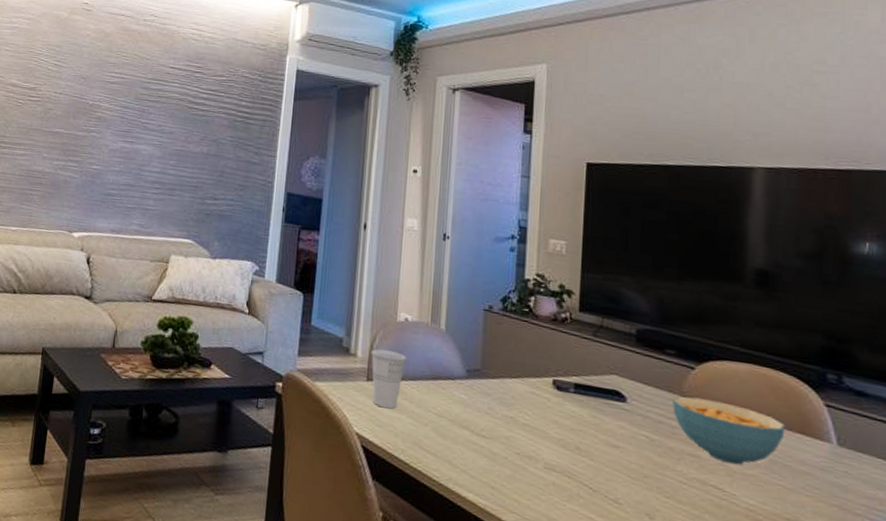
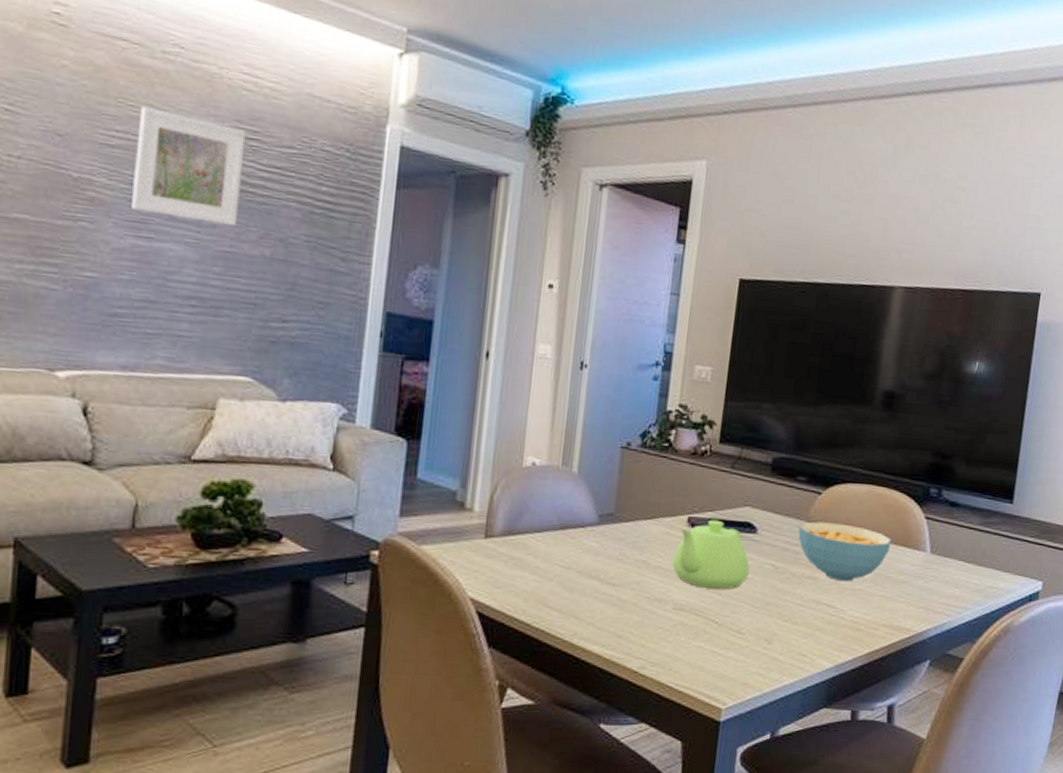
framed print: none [122,56,193,132] -> present [131,106,246,226]
cup: present [371,349,407,409] -> none [491,500,533,567]
teapot: none [540,384,622,456] -> present [672,519,750,590]

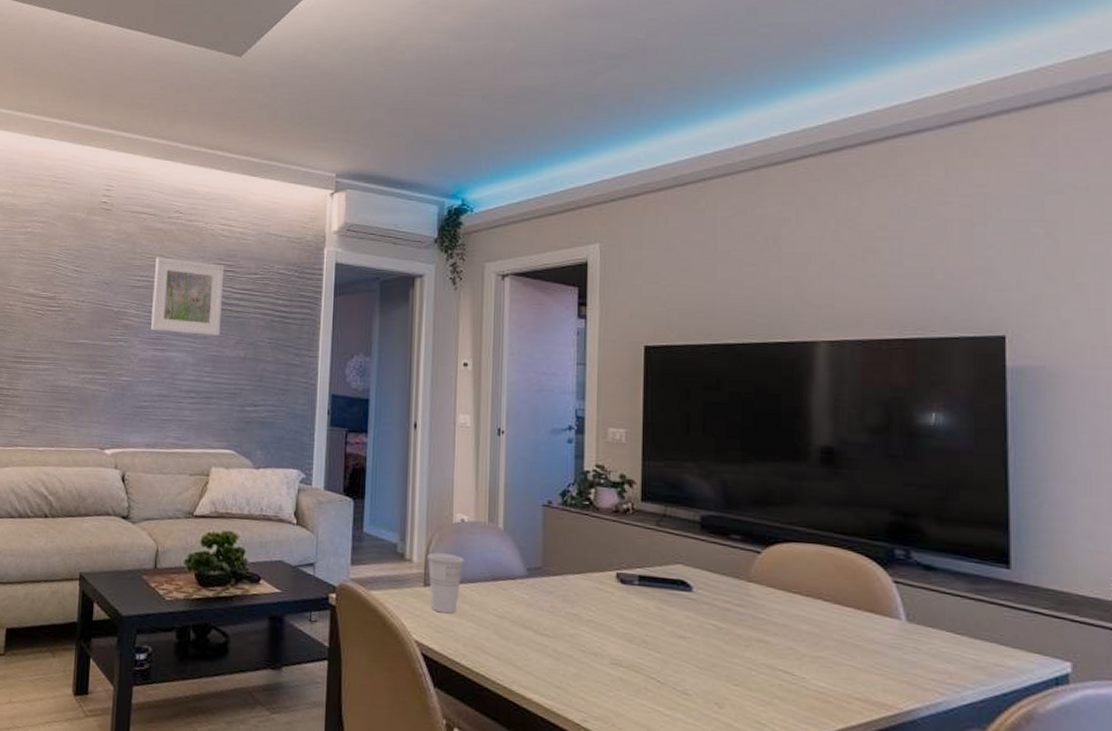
cup: none [491,500,533,567] -> present [427,553,465,614]
teapot: present [672,519,750,590] -> none [605,576,688,648]
cereal bowl: present [798,522,892,582] -> none [739,582,854,648]

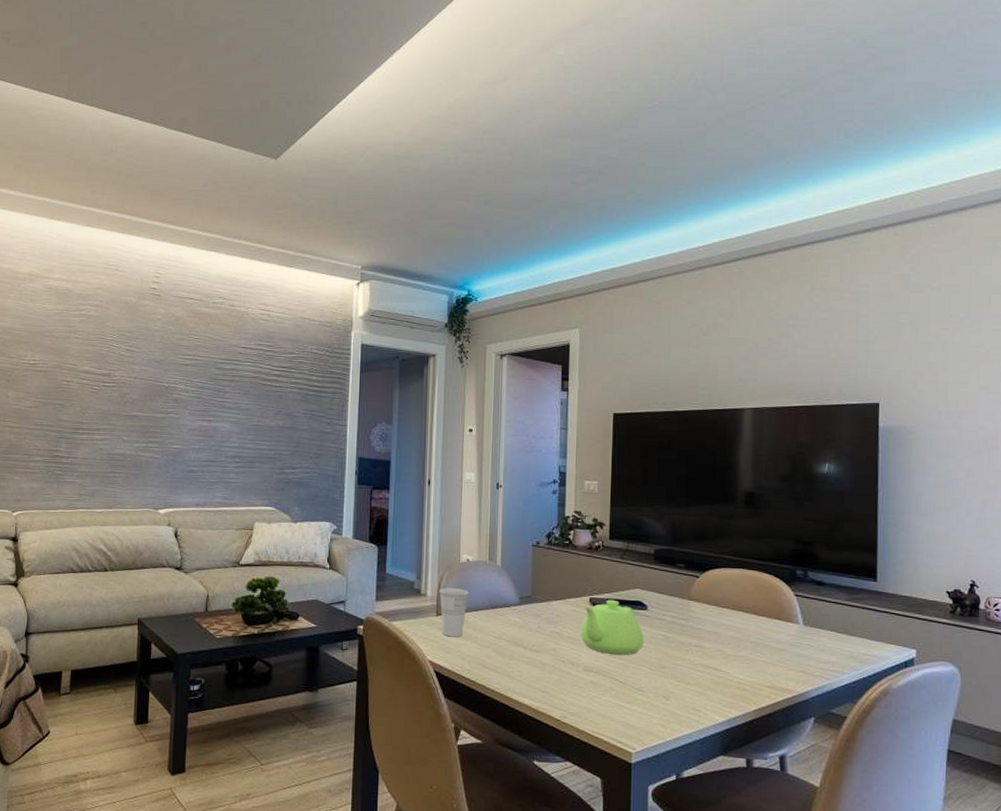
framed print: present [151,257,225,336] -> none [199,338,264,408]
teapot: none [605,576,688,648] -> present [580,599,644,656]

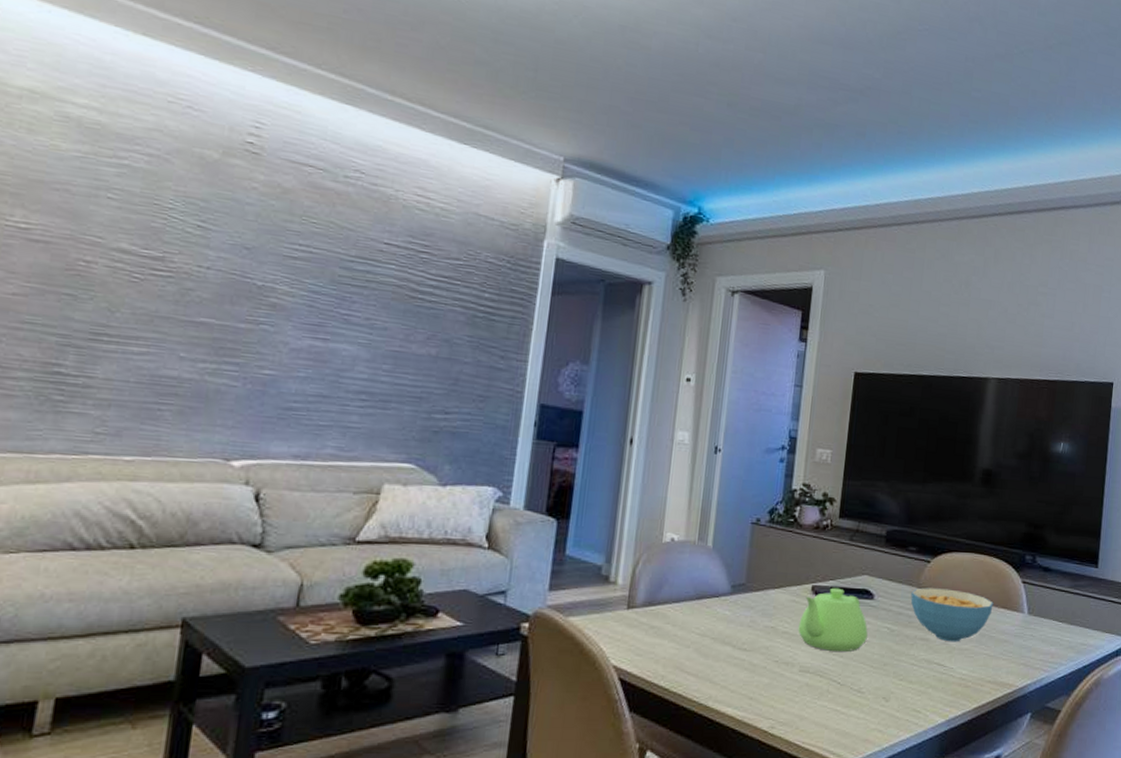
cup: present [439,588,470,637] -> none [633,574,672,636]
cereal bowl: none [682,600,766,650] -> present [910,588,994,642]

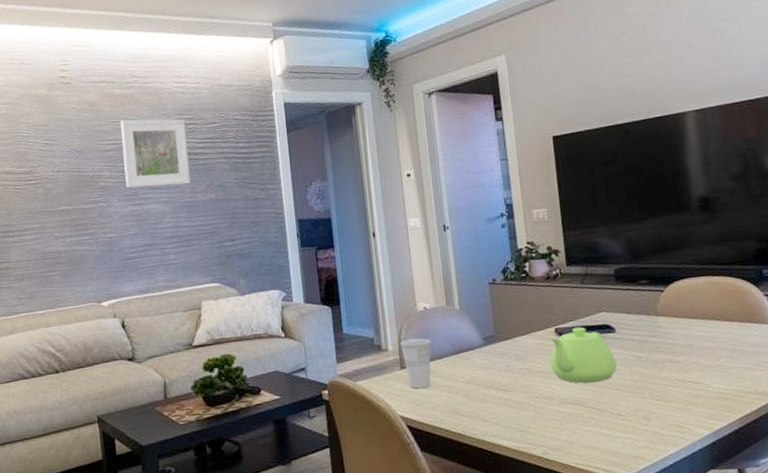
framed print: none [310,223,418,328] -> present [120,119,191,188]
cup: none [633,574,672,636] -> present [400,338,432,389]
cereal bowl: present [910,588,994,642] -> none [651,312,738,361]

